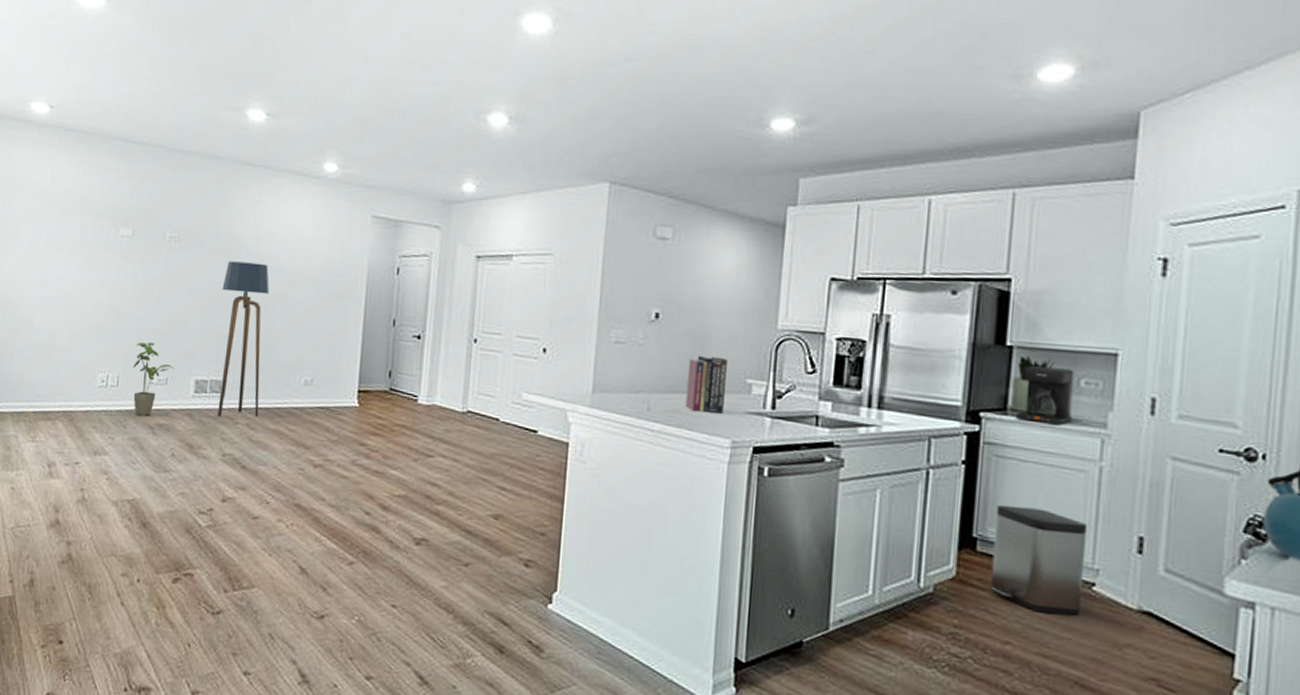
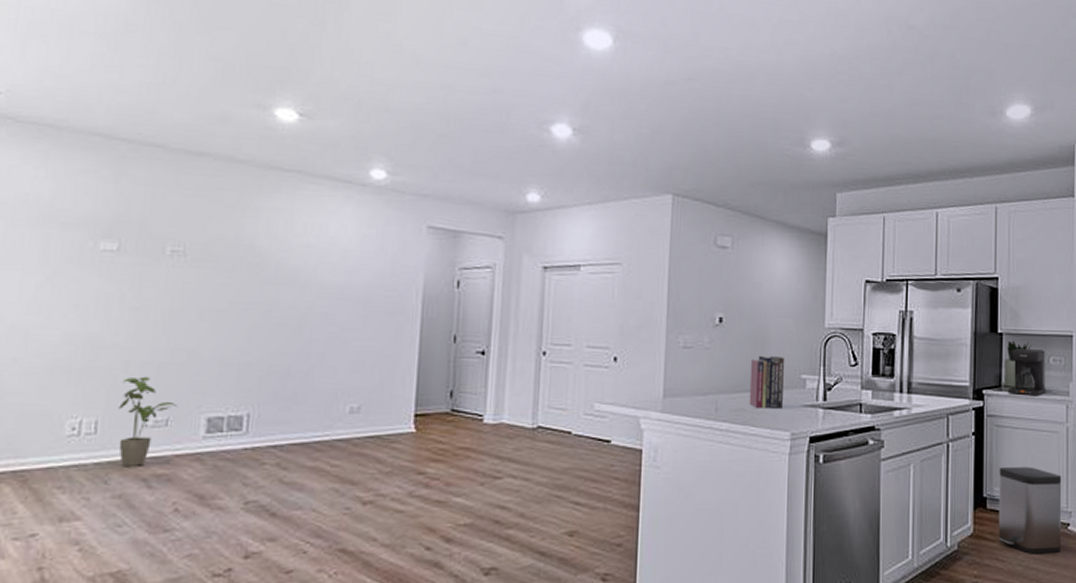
floor lamp: present [217,261,270,418] -> none [237,278,305,458]

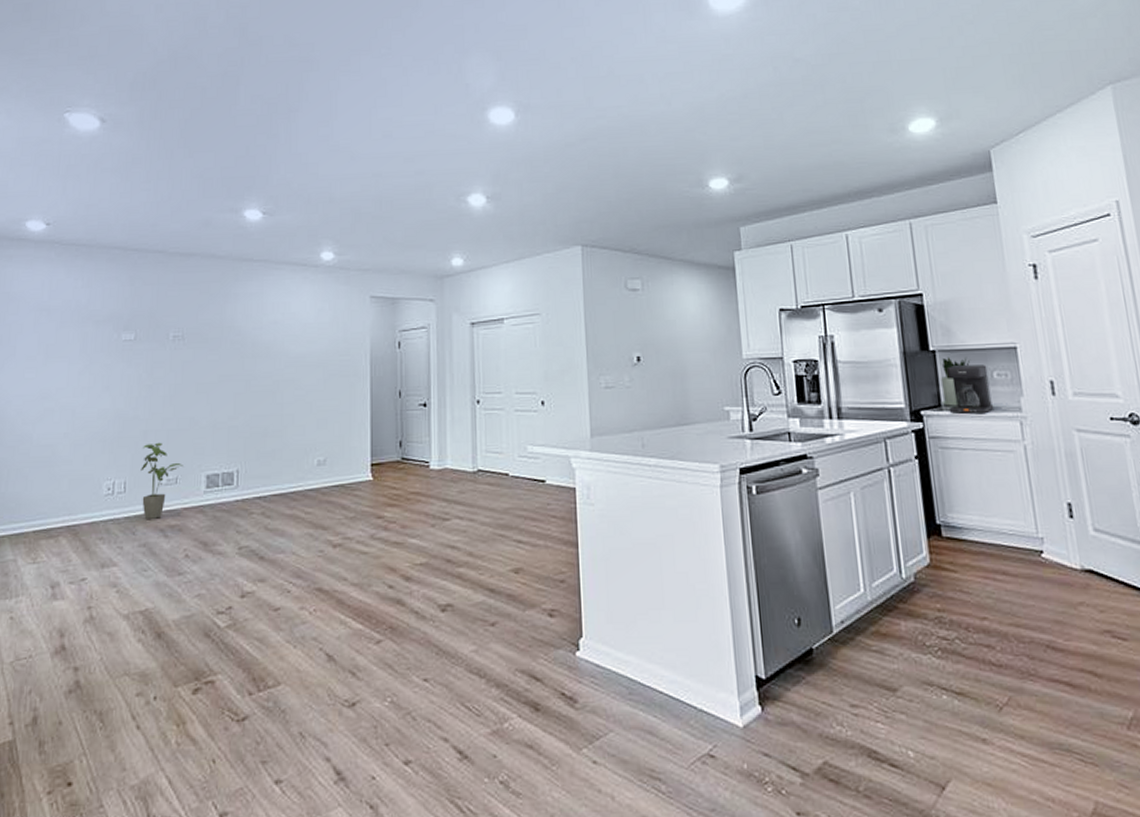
books: present [749,355,785,410] -> none [671,389,709,443]
pedal bin: present [998,466,1062,554] -> none [950,490,1037,585]

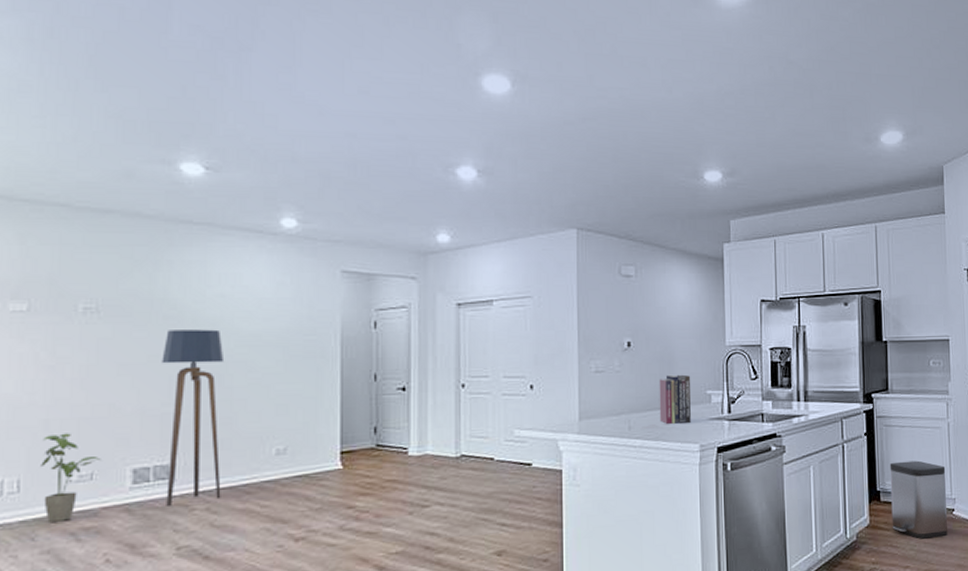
floor lamp: none [229,352,277,509] -> present [161,329,225,506]
books: none [671,389,709,443] -> present [659,374,691,425]
planter: present [940,357,971,406] -> none [888,347,914,390]
coffee maker: present [946,364,994,414] -> none [894,353,928,397]
pedal bin: none [950,490,1037,585] -> present [889,460,948,539]

